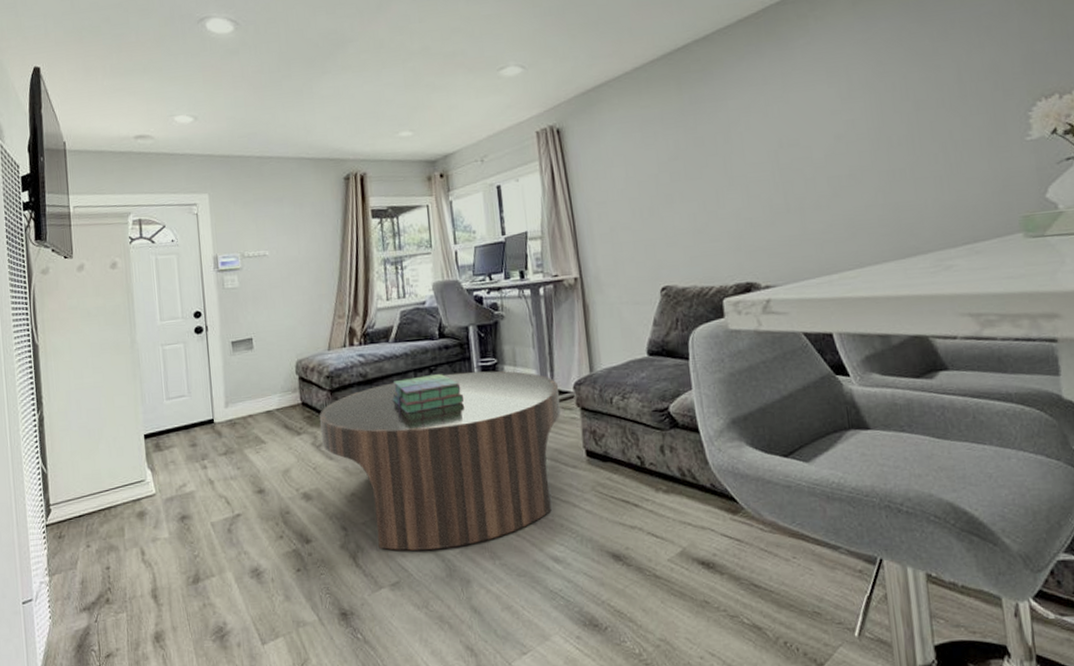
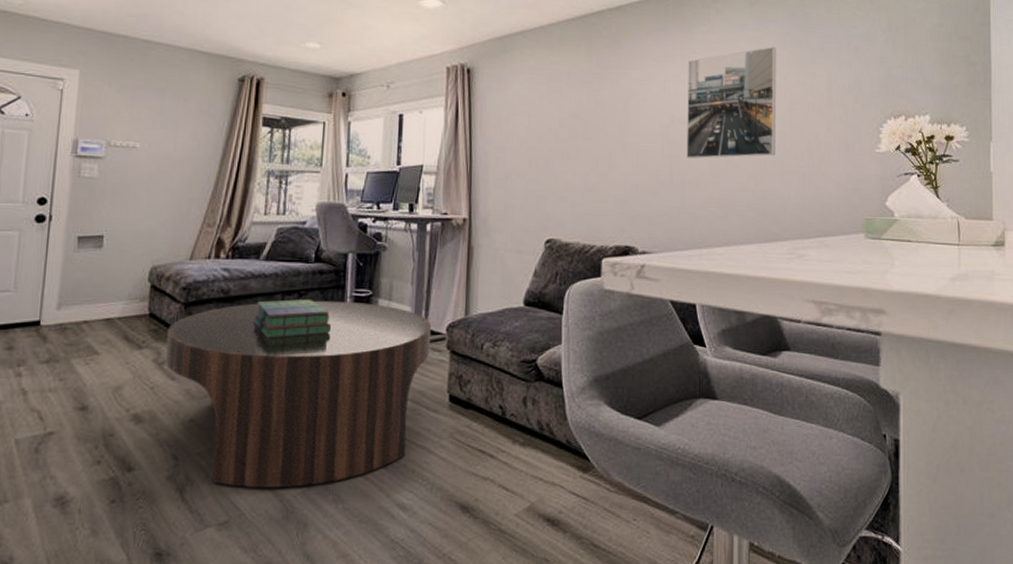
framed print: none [790,45,904,182] -> present [686,46,776,159]

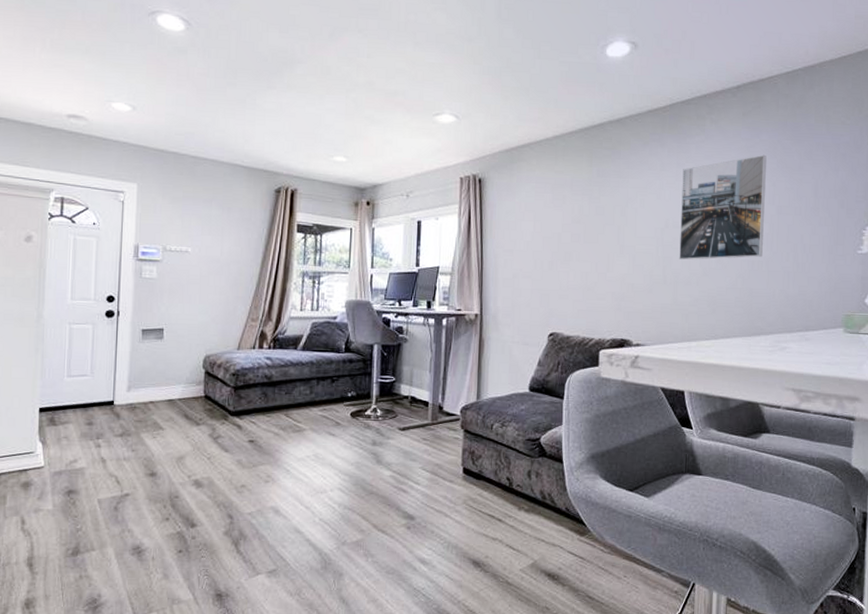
coffee table: present [164,300,431,487] -> none [219,385,447,543]
stack of books: present [252,299,332,339] -> none [292,384,361,418]

